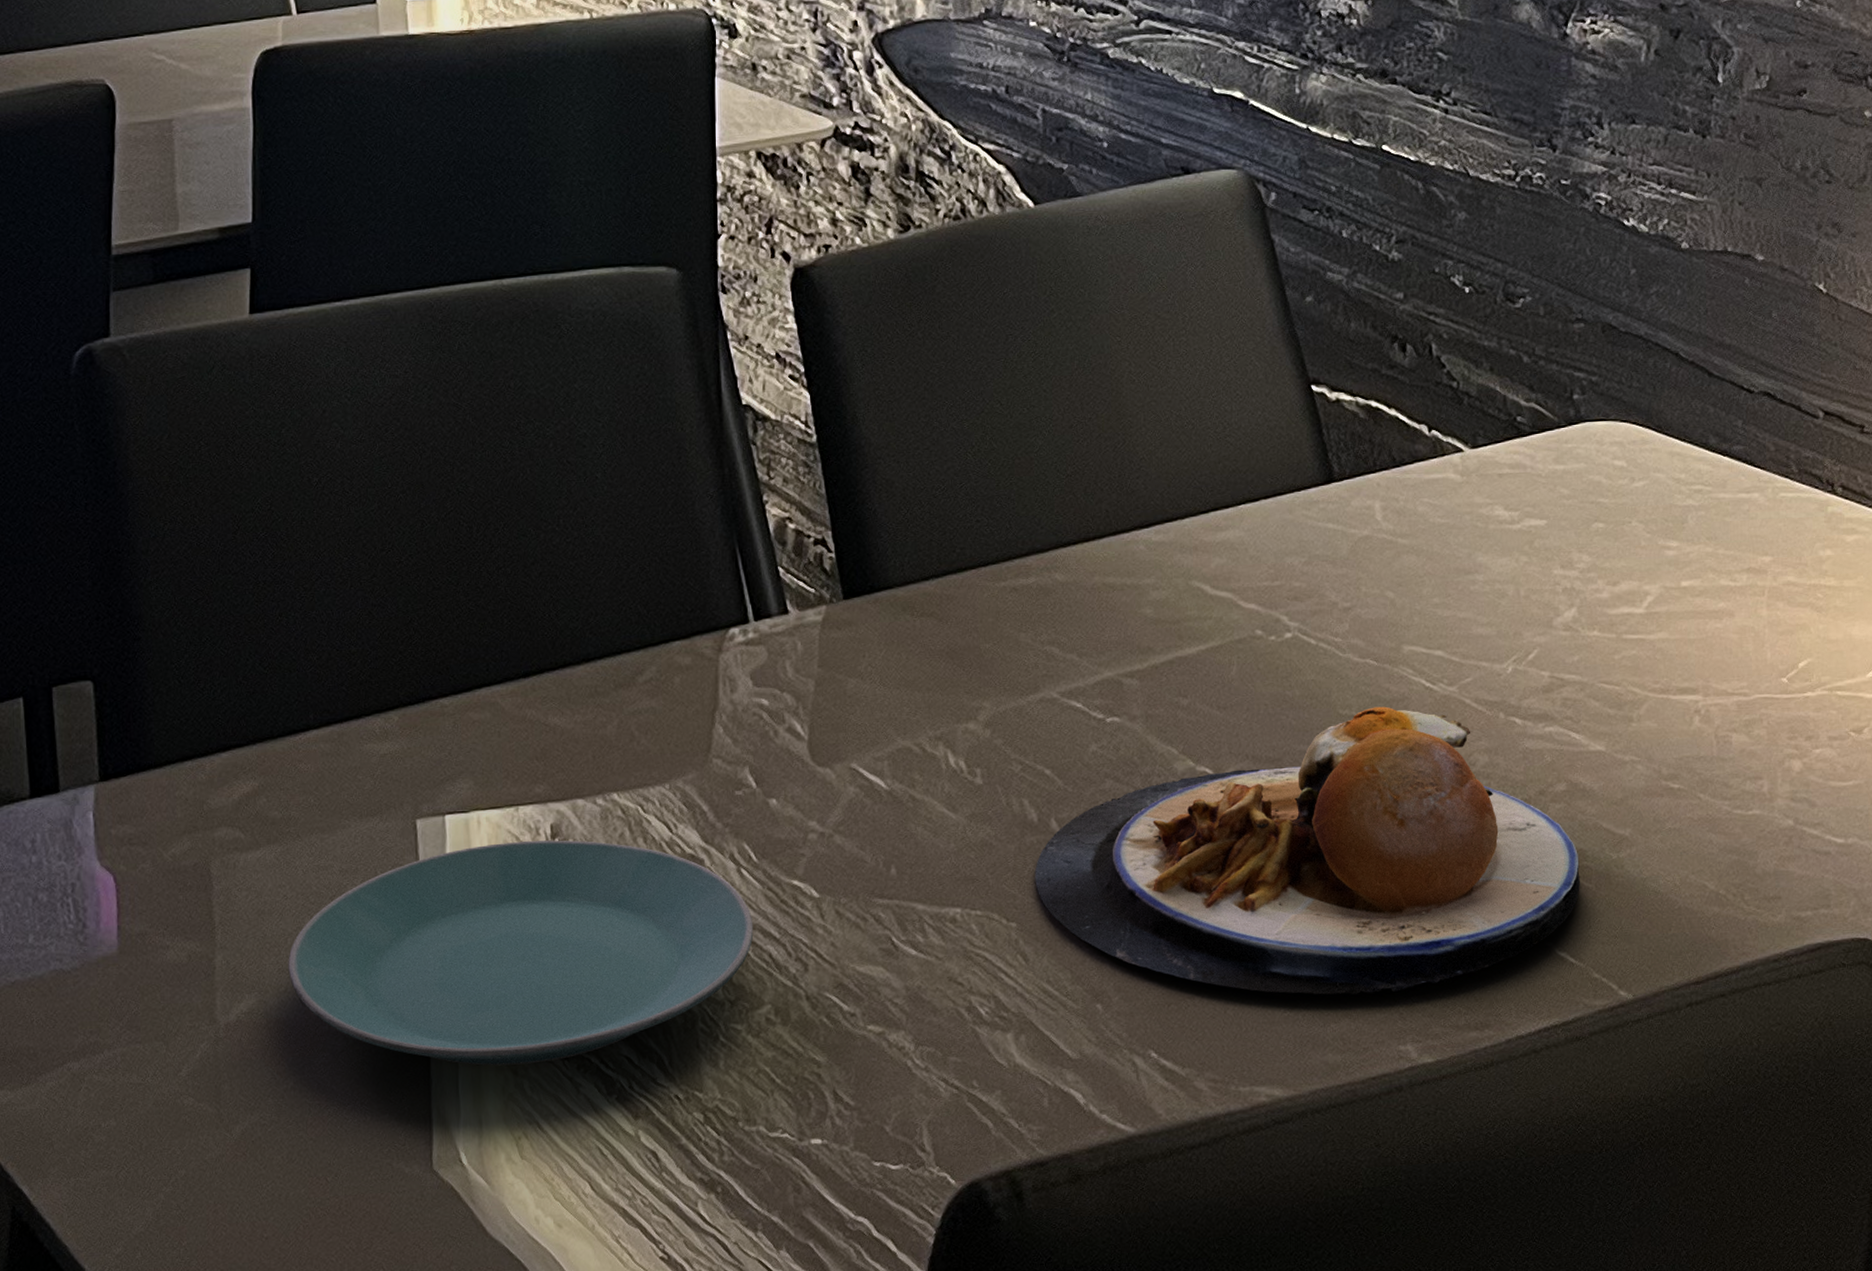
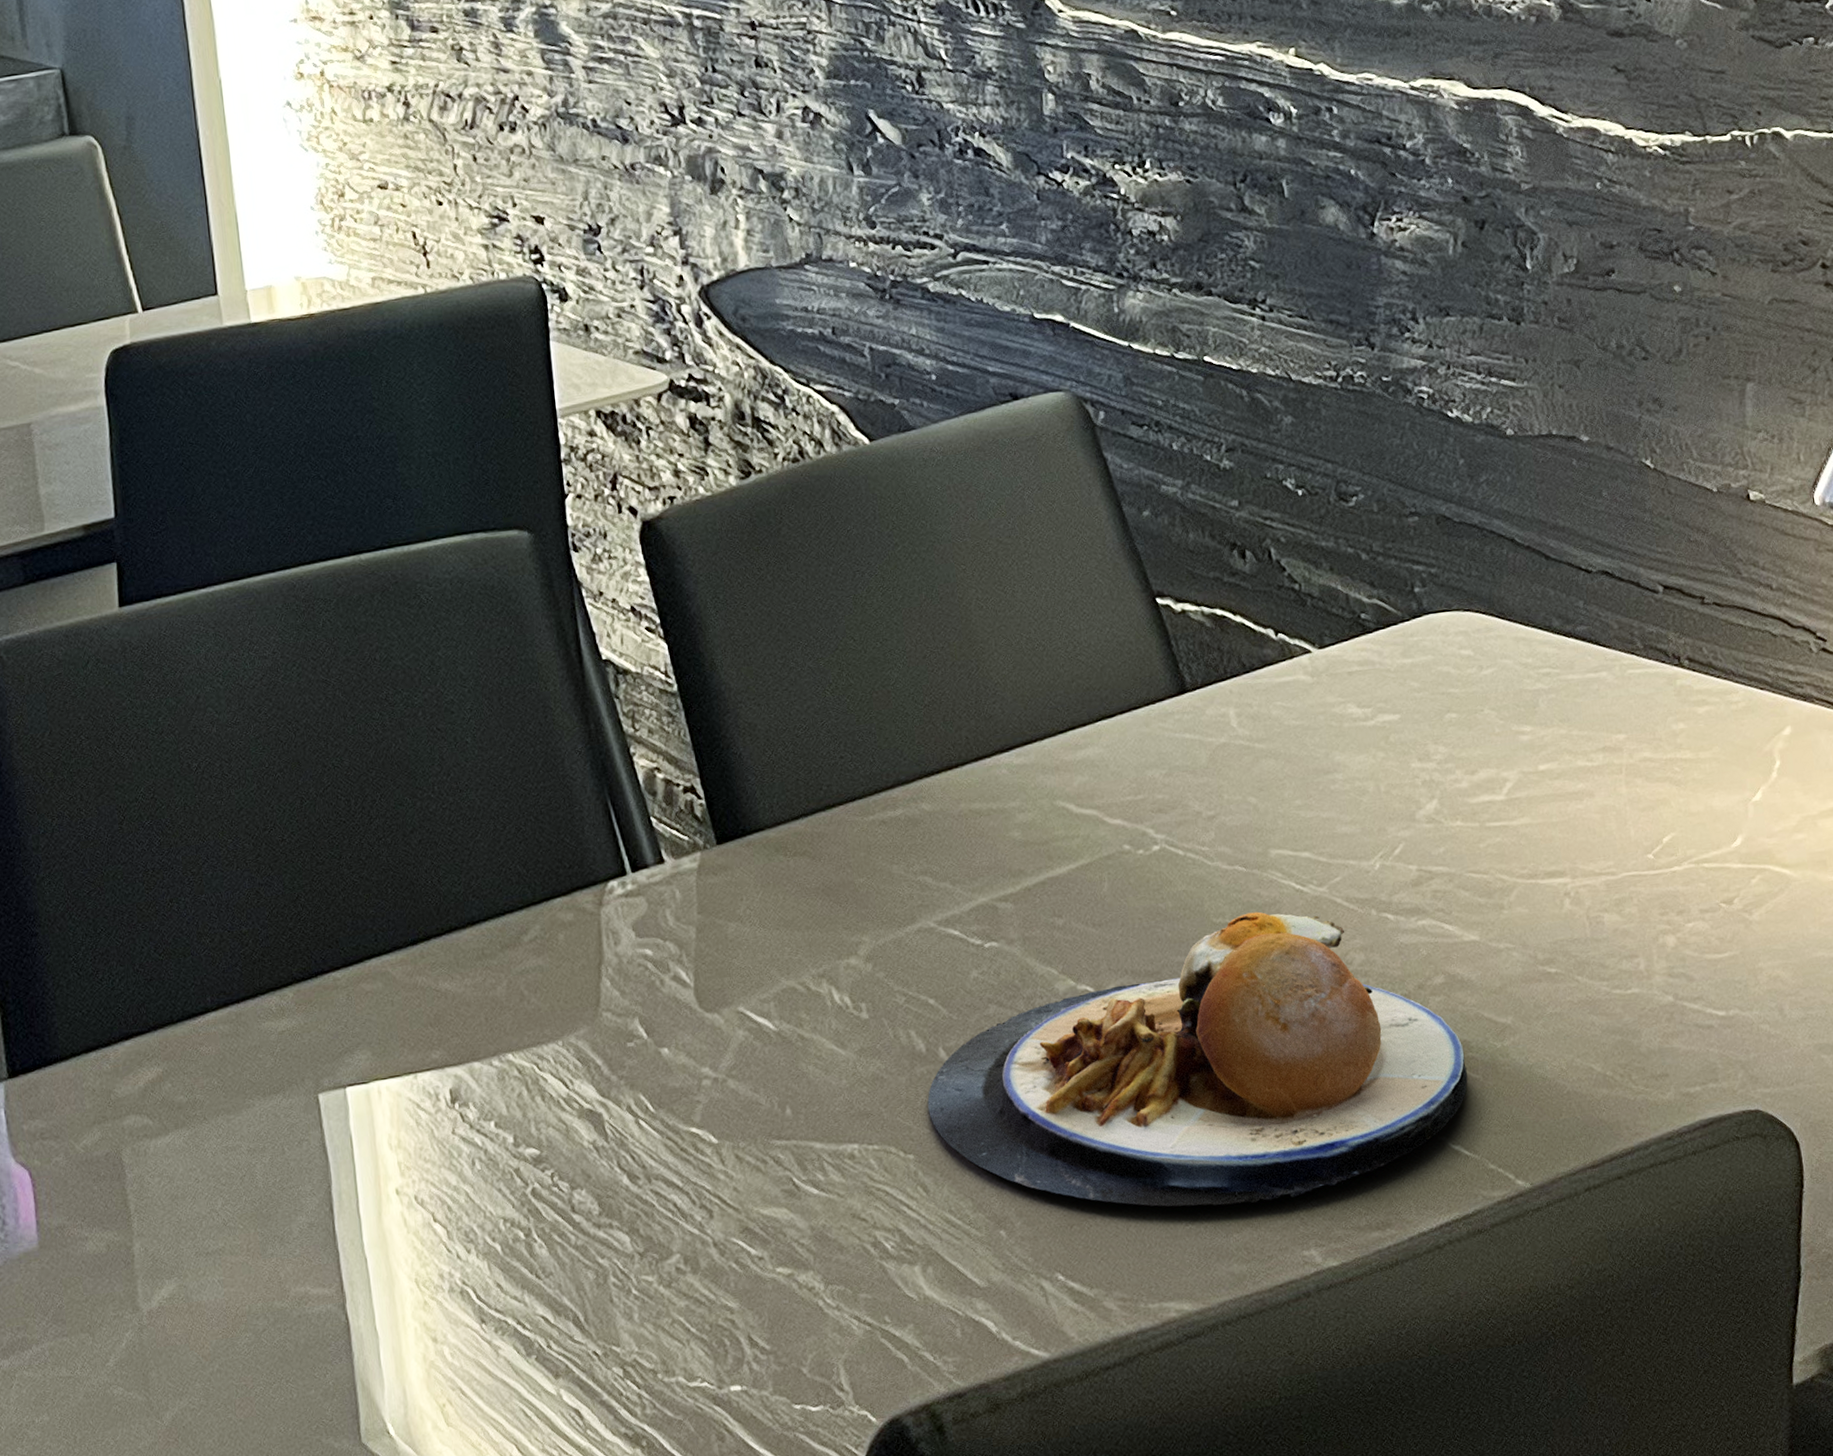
plate: present [288,840,754,1066] -> none [204,1103,657,1336]

